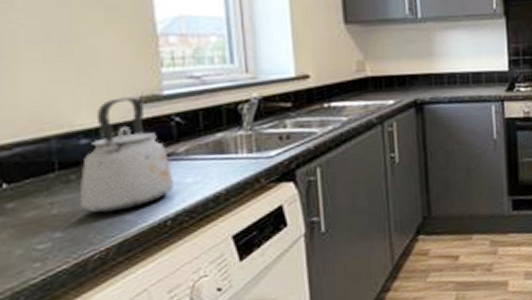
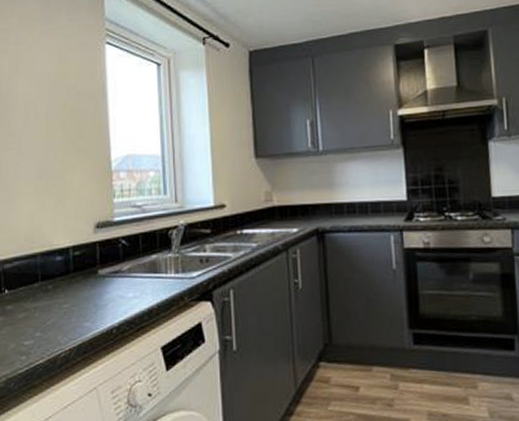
kettle: present [79,97,174,214] -> none [53,222,119,320]

